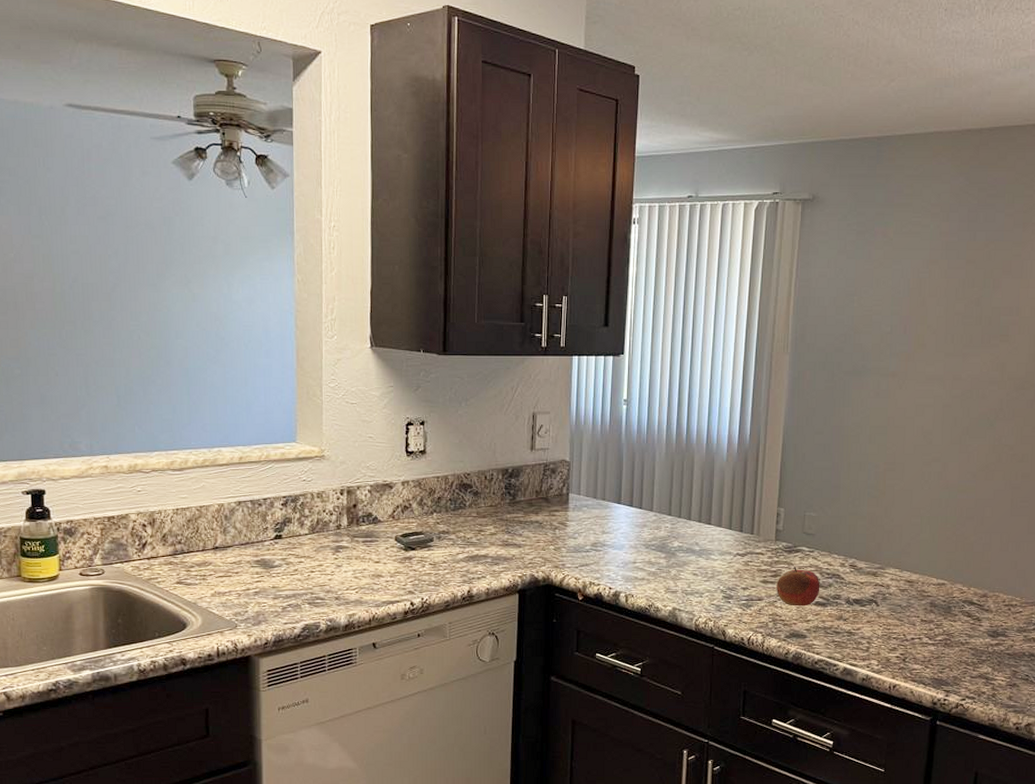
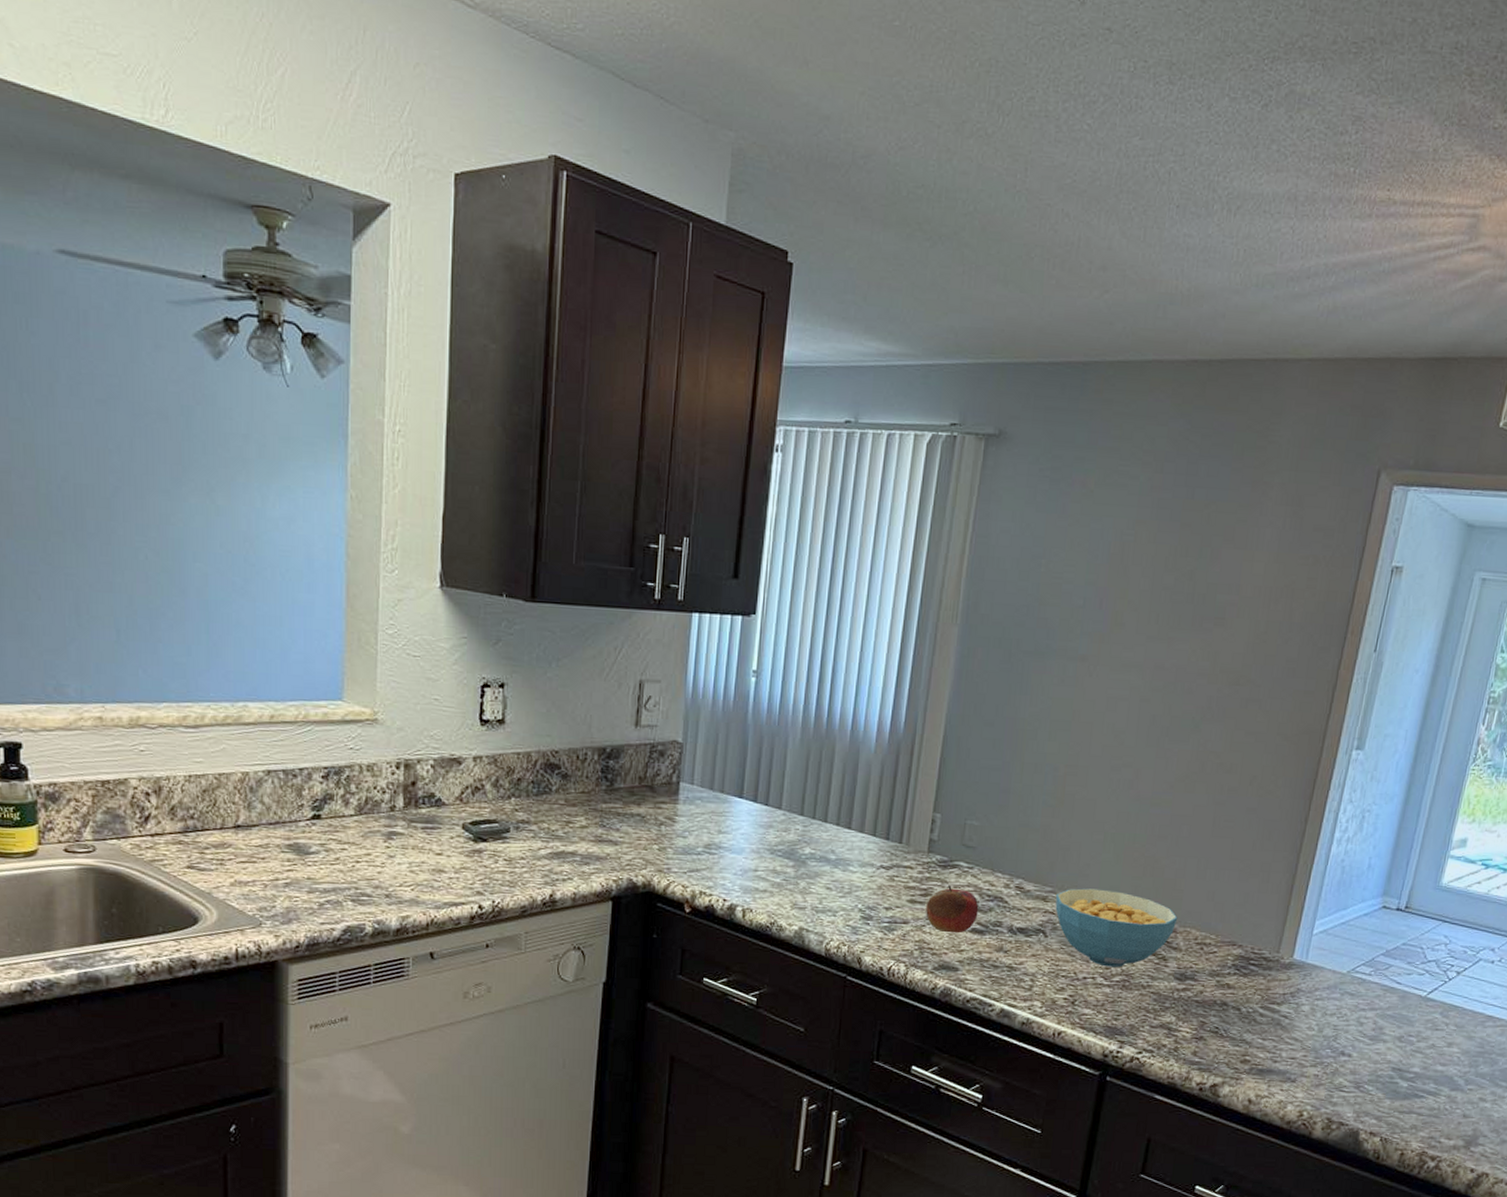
cereal bowl: none [884,564,987,628] -> present [1055,888,1178,968]

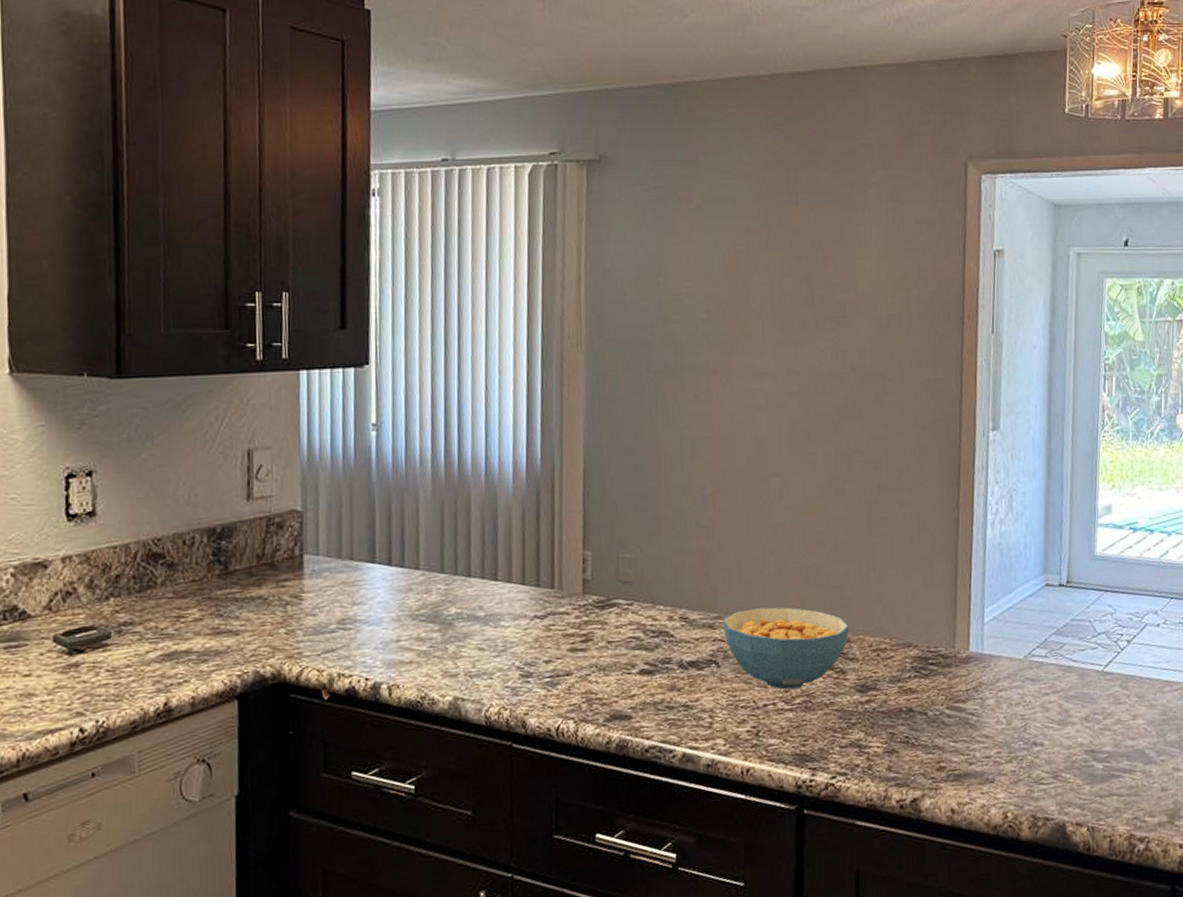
fruit: present [926,885,979,934] -> none [588,626,645,679]

